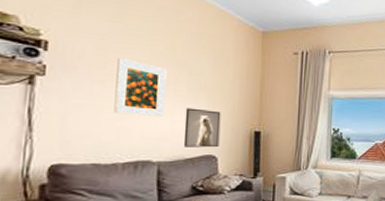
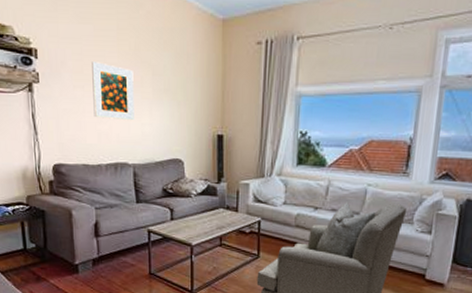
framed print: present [183,107,221,148] -> none [152,110,185,152]

